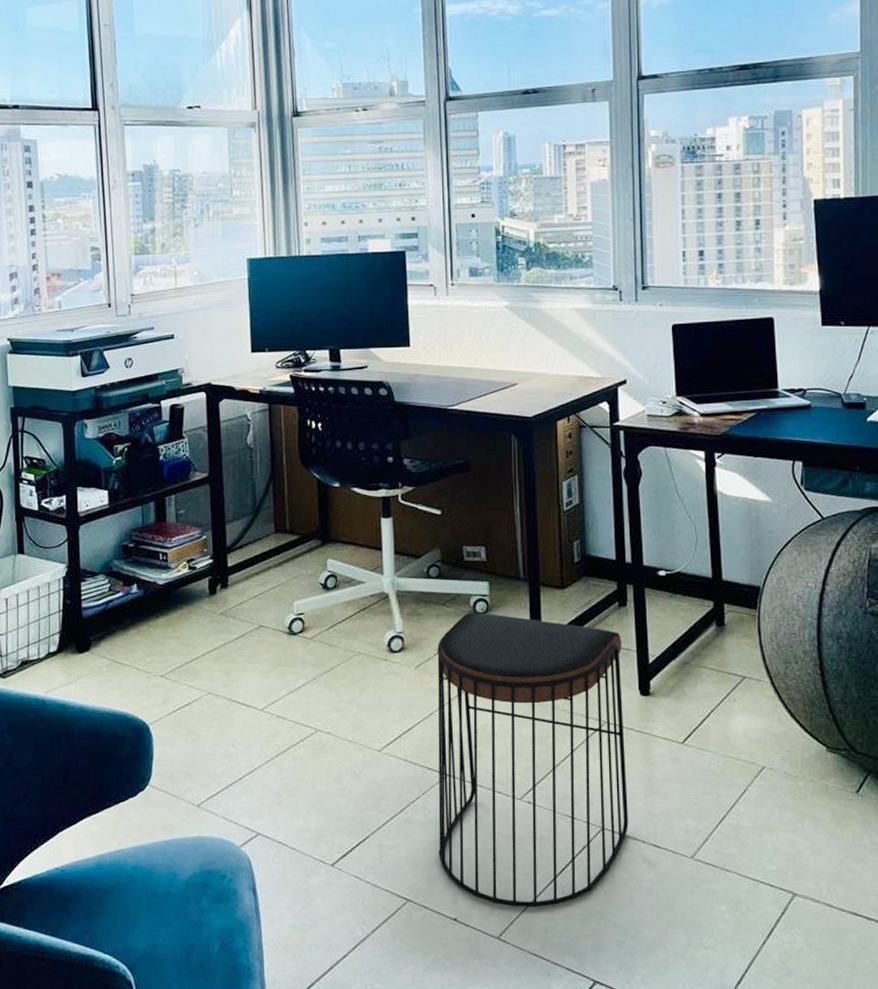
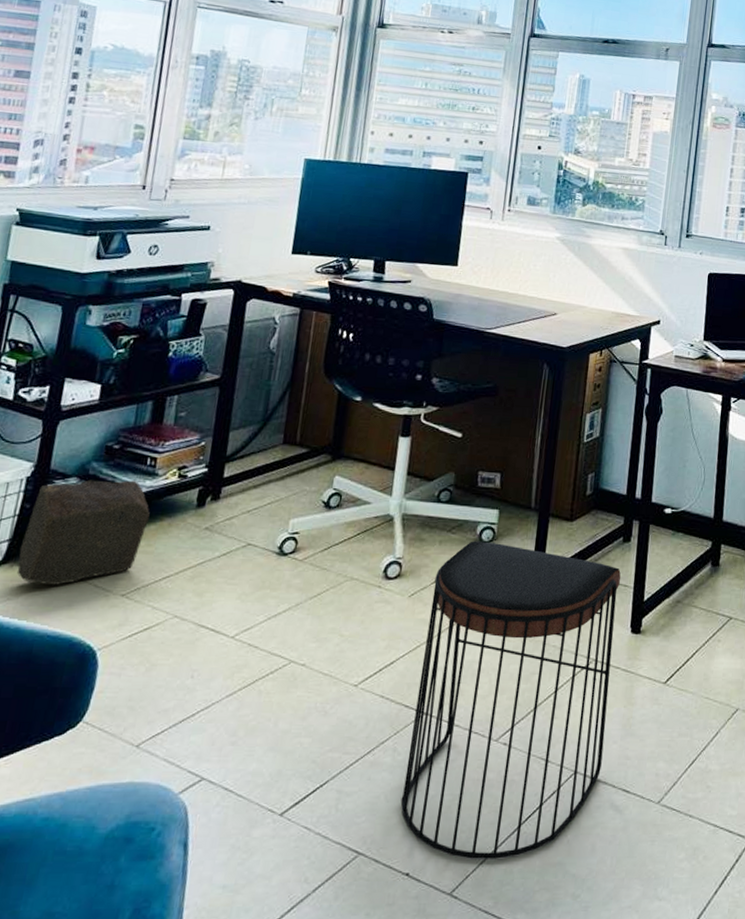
rock: none [69,574,171,669] -> present [16,480,150,585]

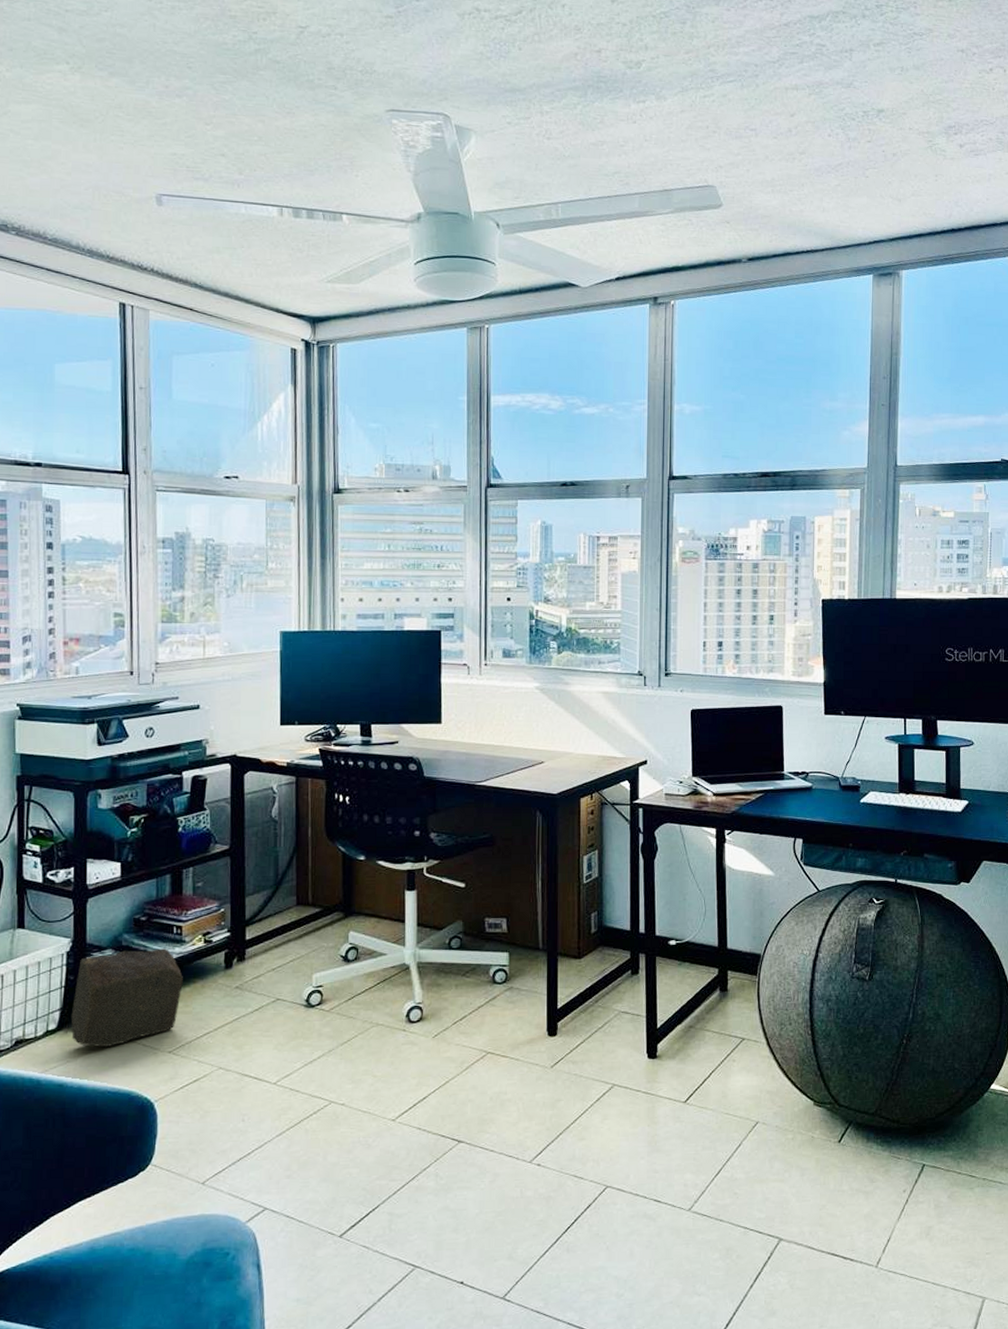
stool: present [400,541,621,859] -> none [448,982,633,1267]

